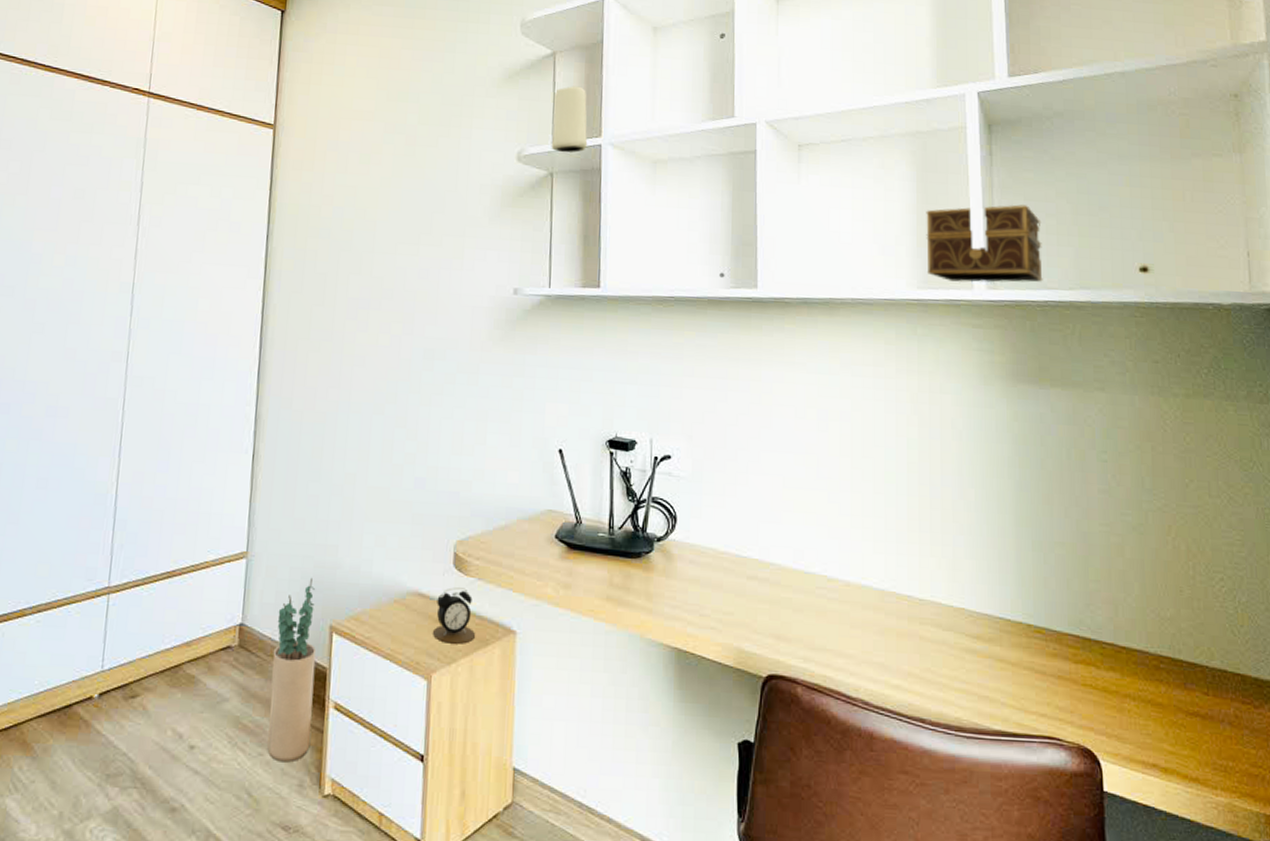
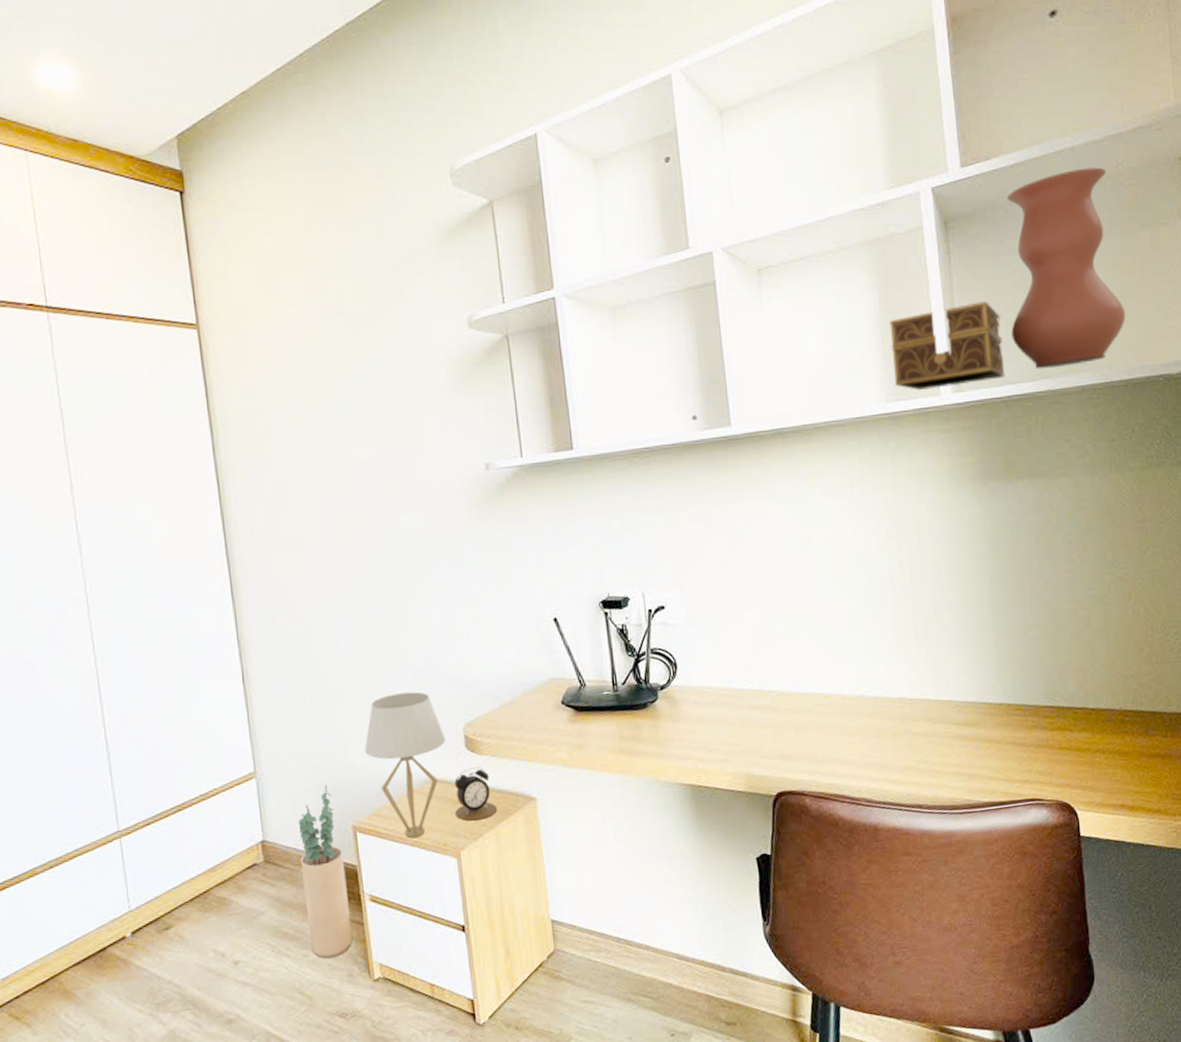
table lamp: none [354,498,436,650] -> present [364,691,446,838]
candle: present [551,86,588,153] -> none [497,236,541,312]
vase: none [1051,92,1174,280] -> present [1006,167,1126,370]

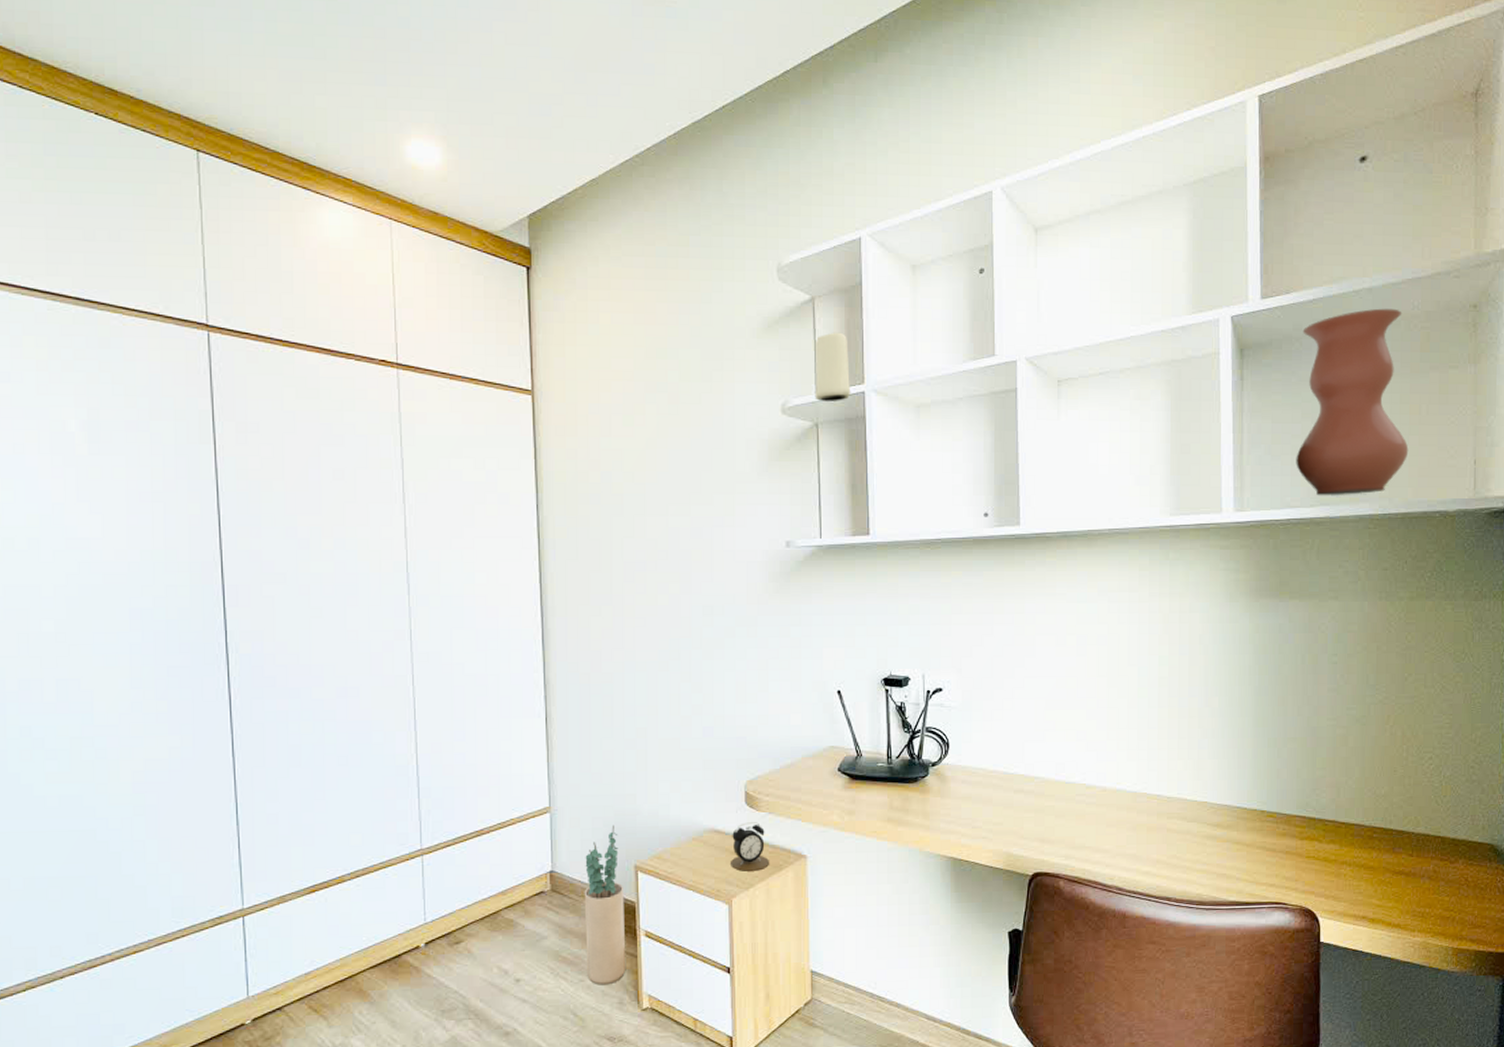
table lamp: present [364,691,446,838] -> none [652,747,728,881]
candle: none [497,236,541,312] -> present [815,332,851,403]
decorative box: present [889,301,1006,390] -> none [1179,427,1287,506]

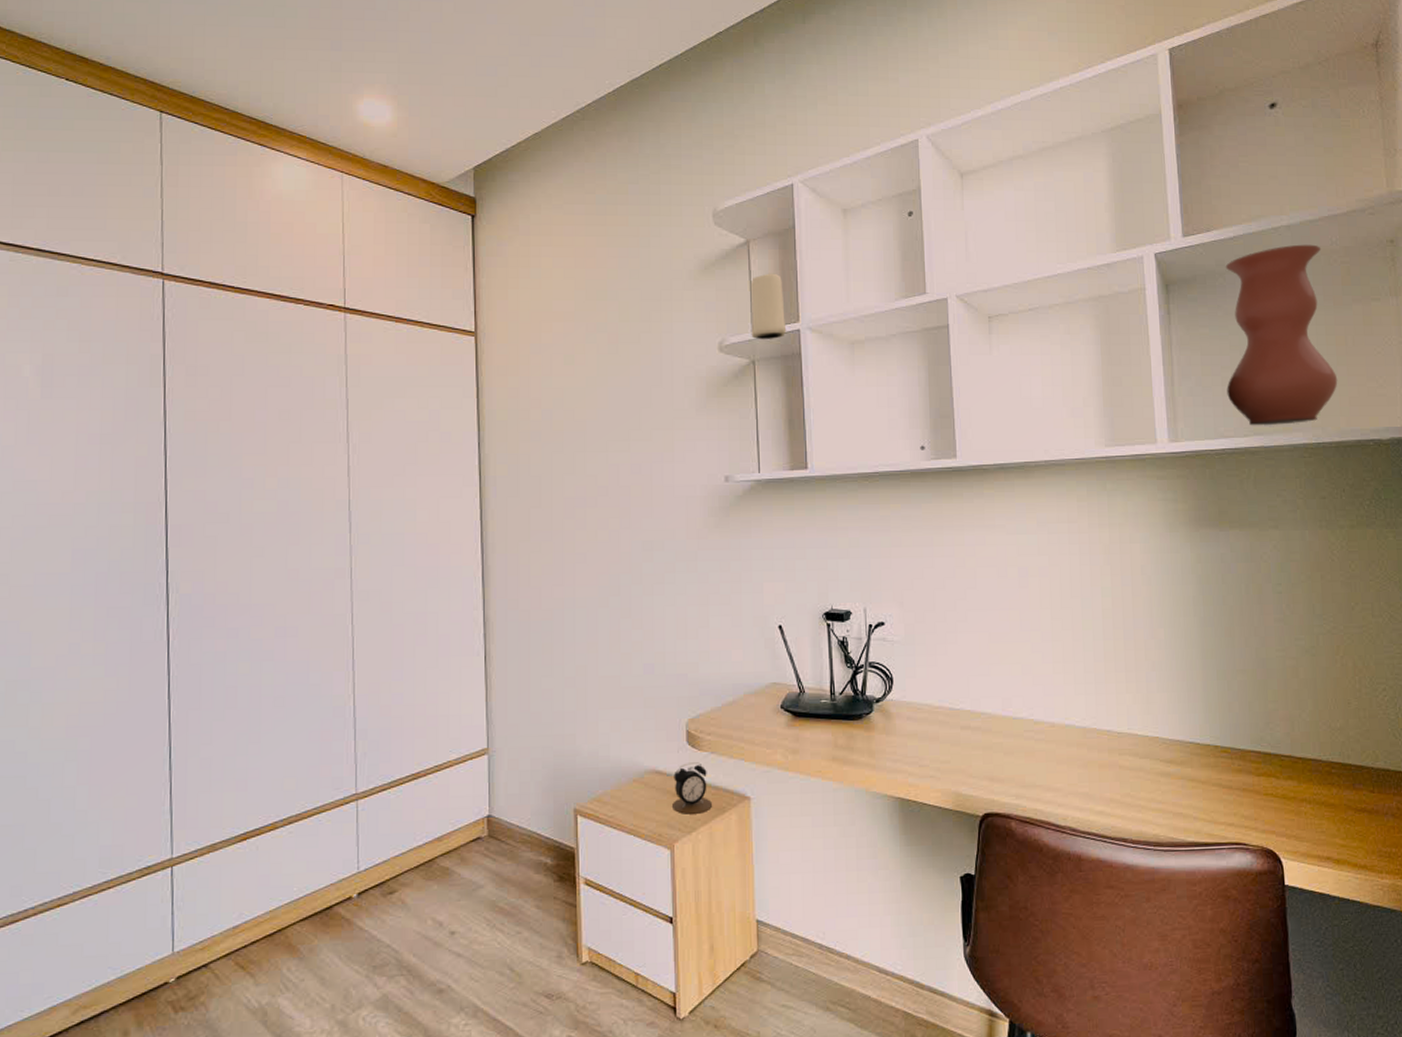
vase: present [584,824,626,985] -> none [522,766,565,938]

